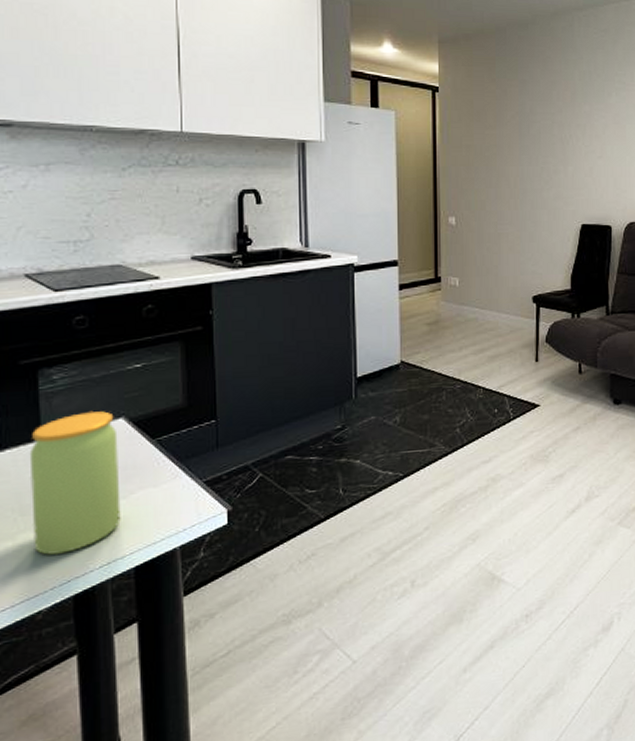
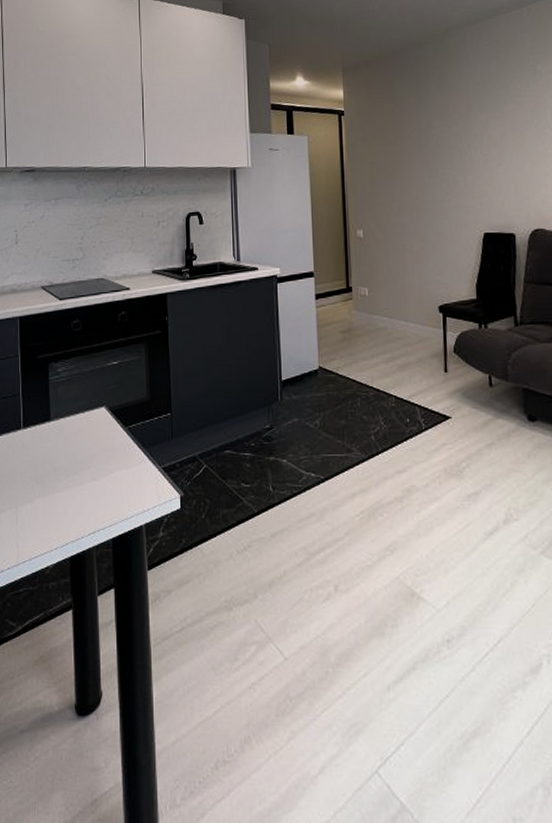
jar: present [29,411,121,556] -> none [42,400,103,520]

